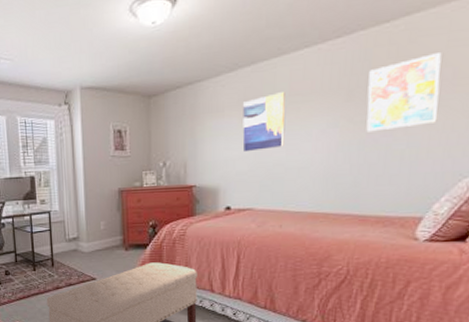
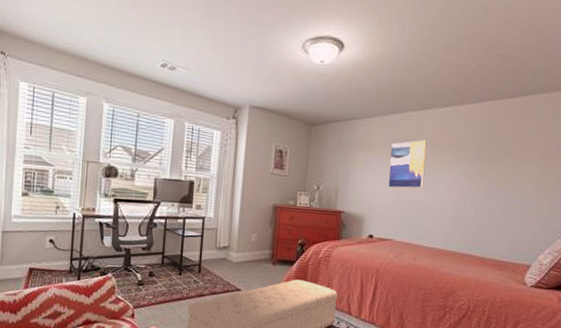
wall art: present [366,53,442,132] -> none [489,129,549,186]

